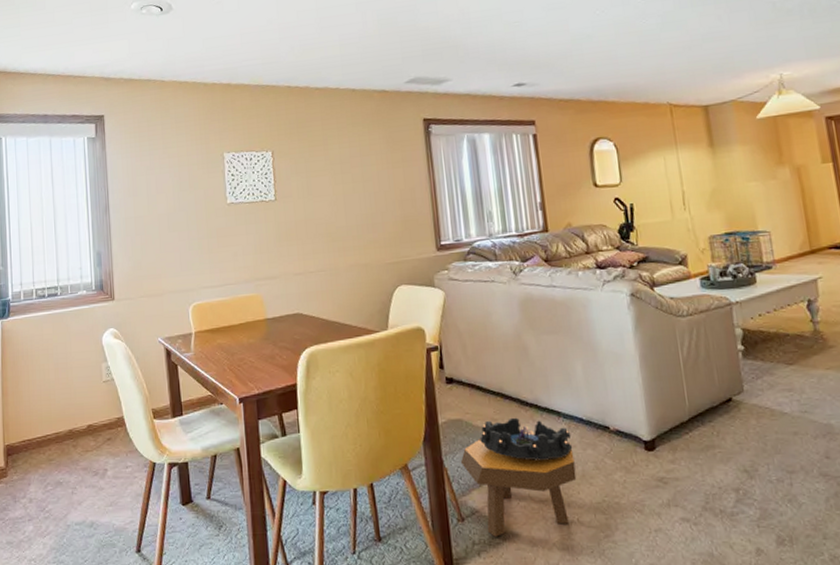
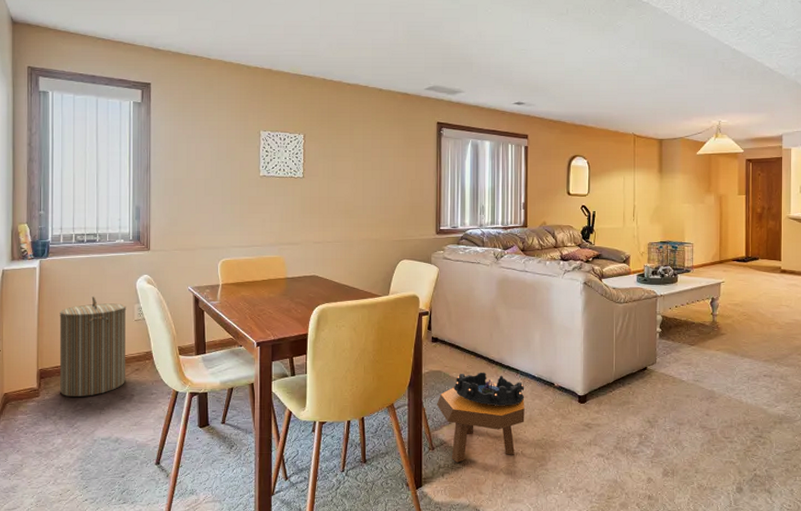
laundry hamper: none [24,356,97,476] -> present [59,295,127,398]

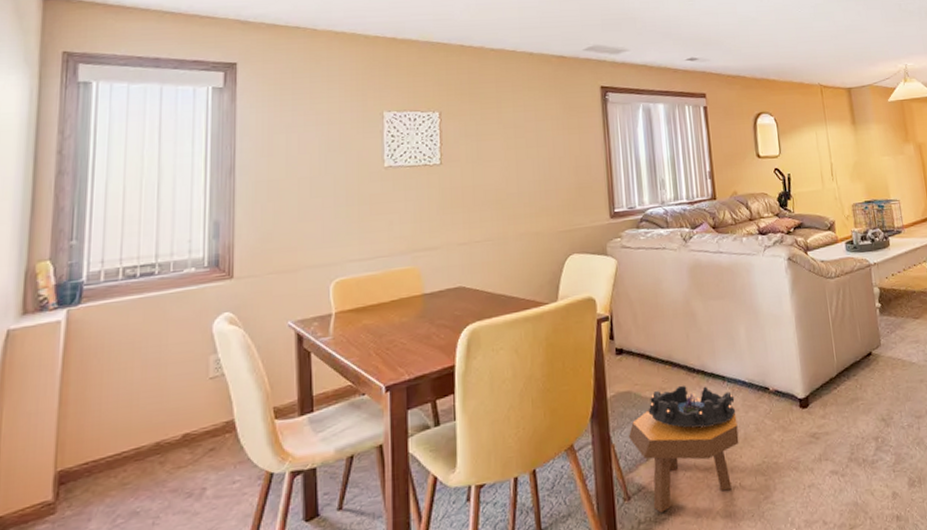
laundry hamper: present [59,295,127,398] -> none [90,350,198,507]

